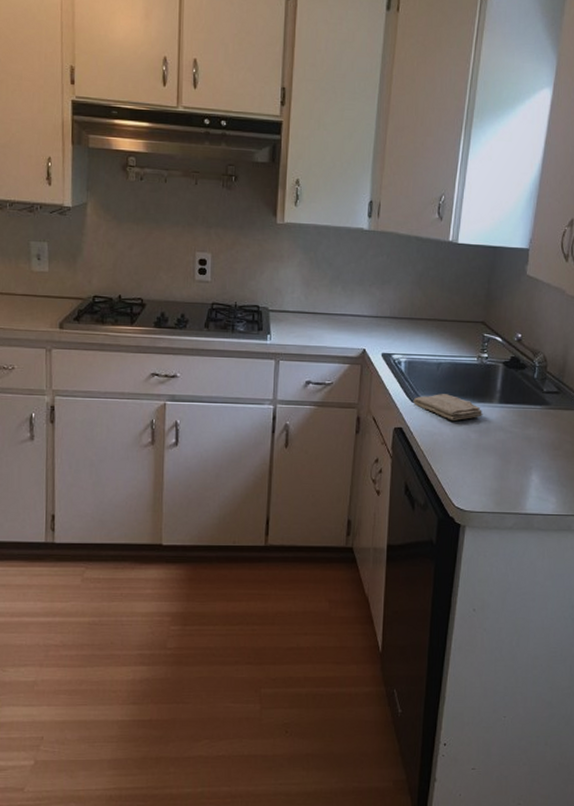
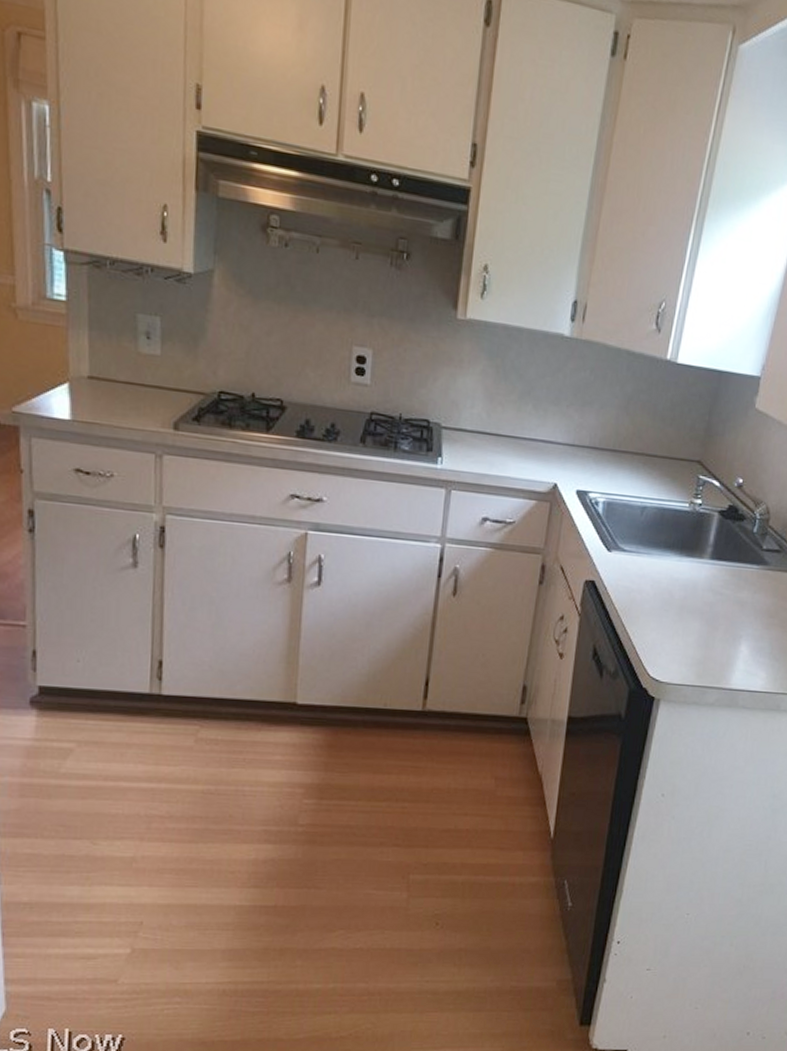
washcloth: present [412,394,483,421] -> none [609,543,691,577]

